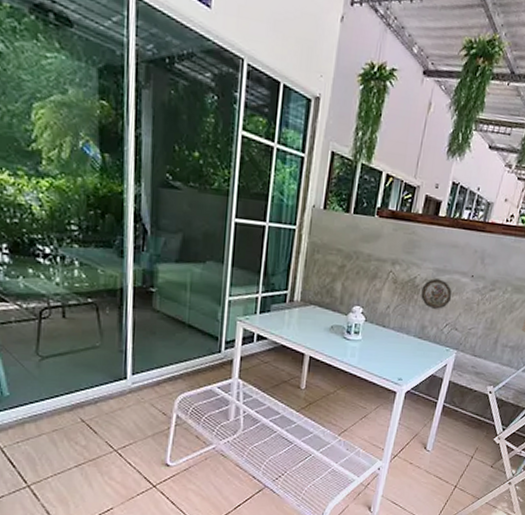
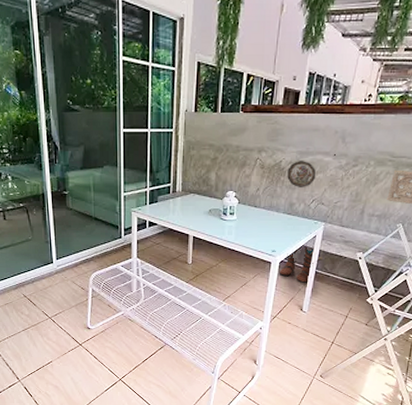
boots: none [404,377,453,417] -> present [279,247,324,283]

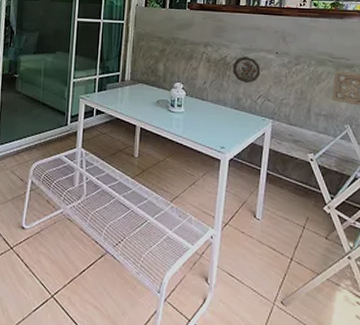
boots: present [279,247,324,283] -> none [229,145,274,185]

